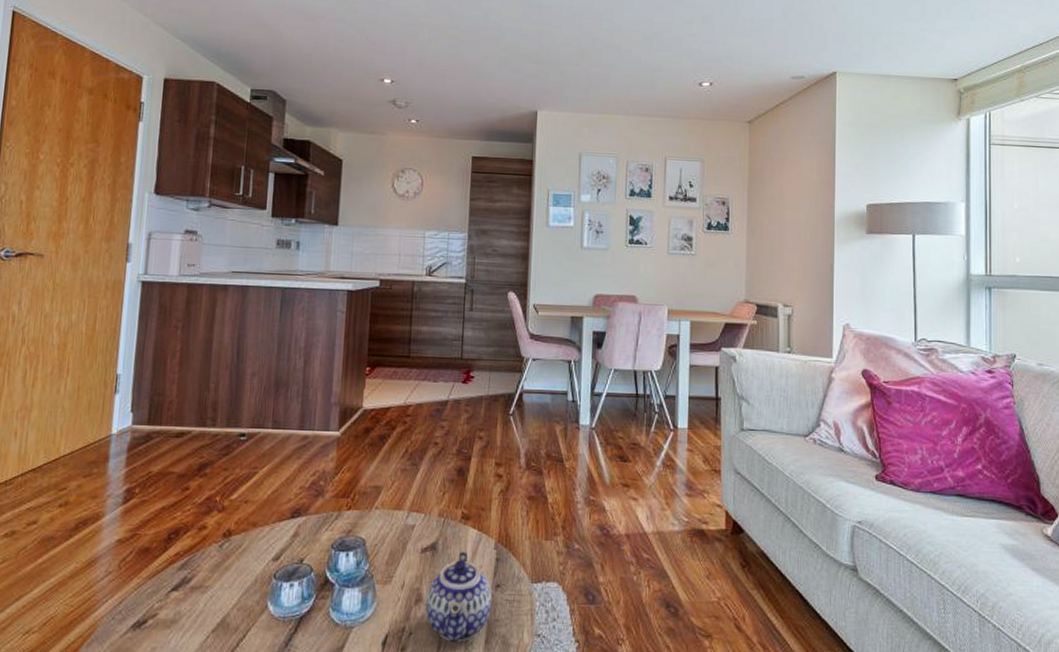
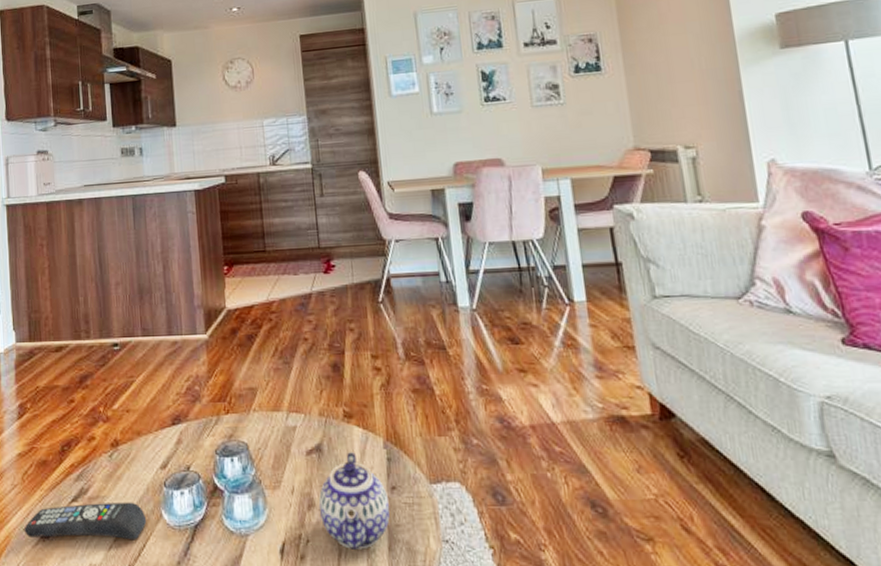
remote control: none [113,592,251,631] -> present [24,502,147,541]

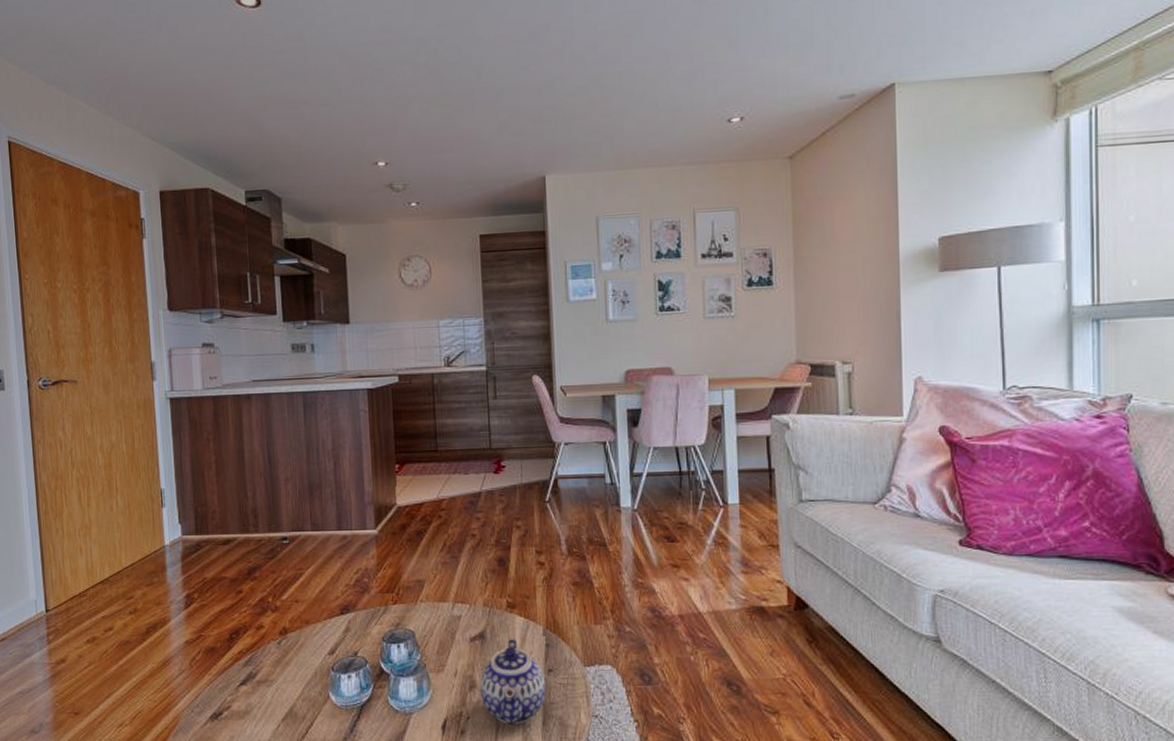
remote control: present [24,502,147,541] -> none [193,685,315,720]

